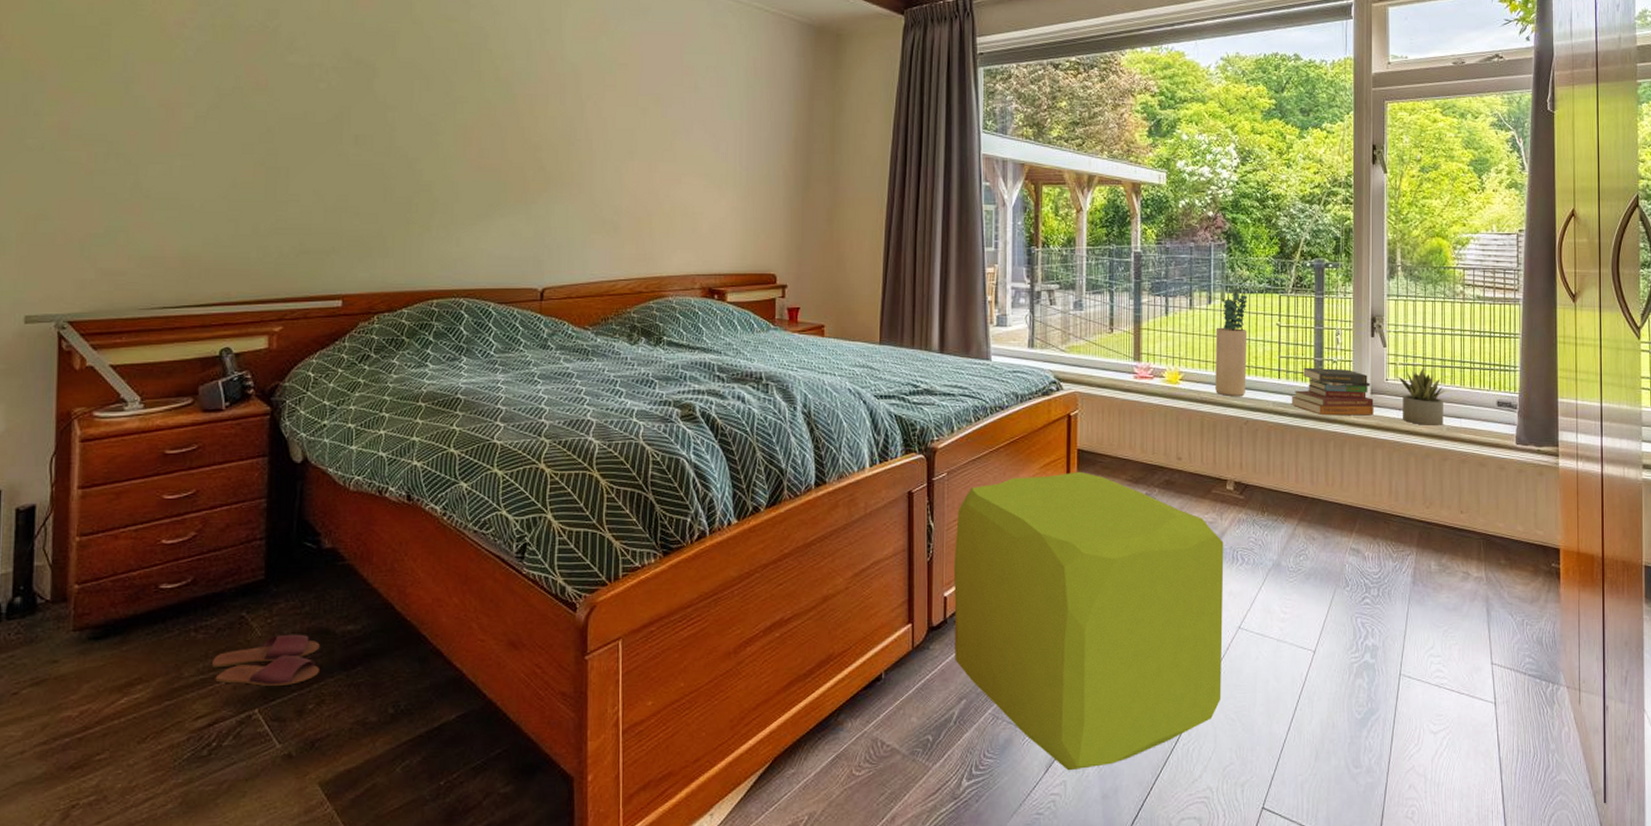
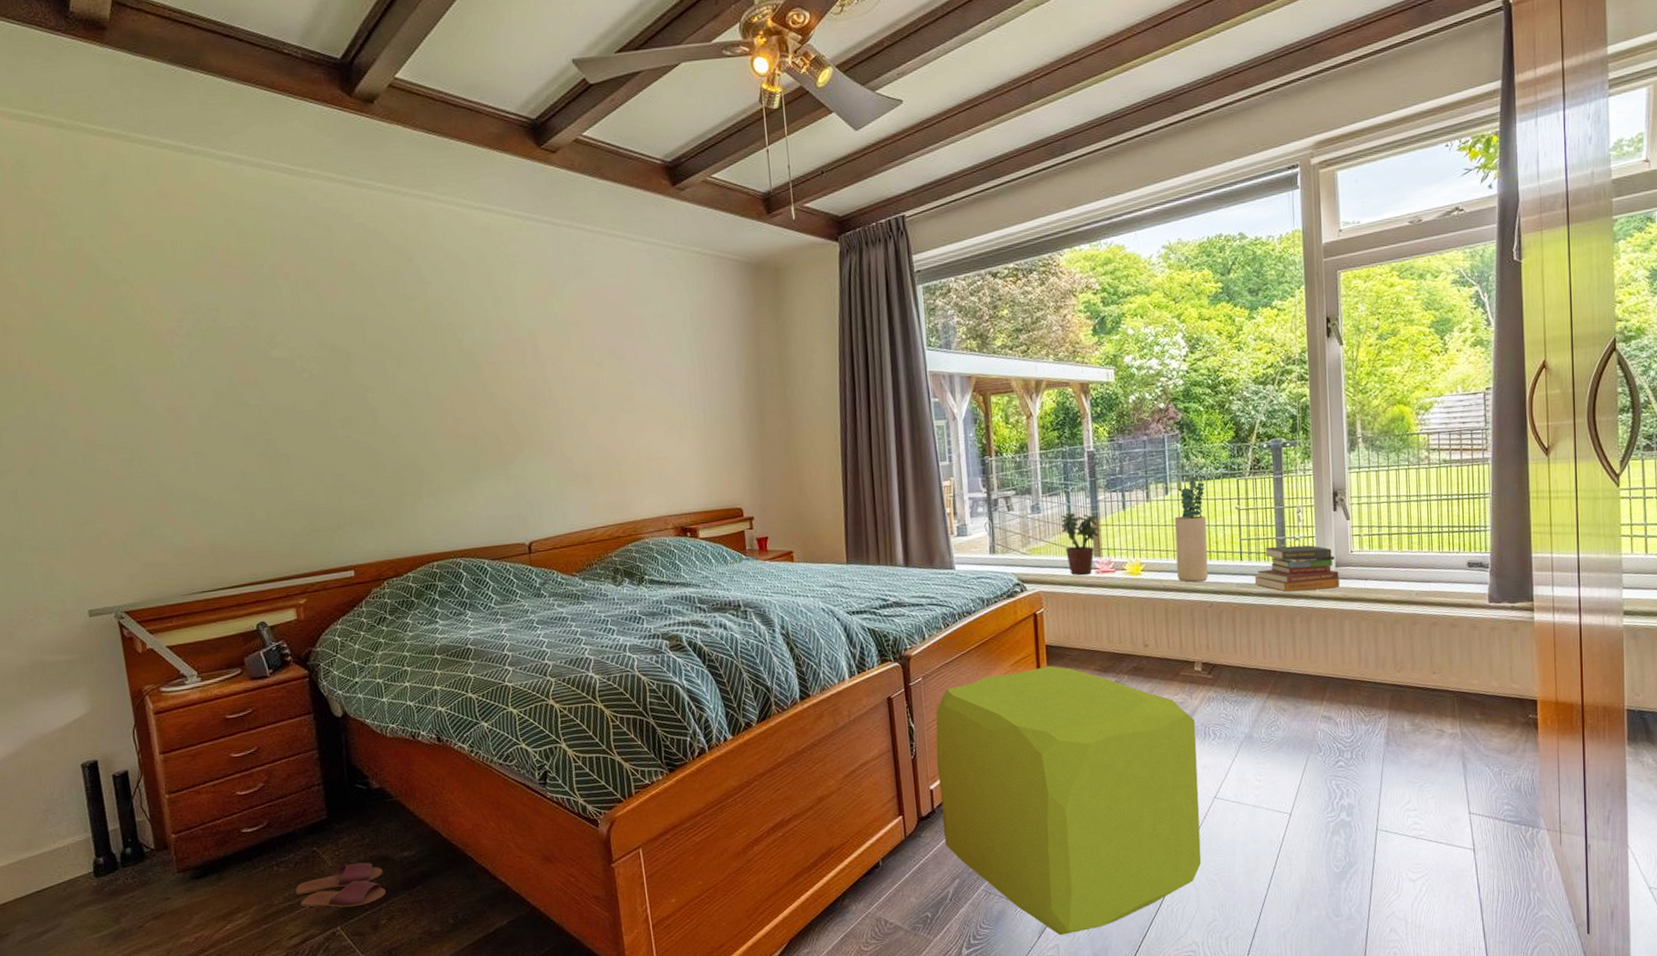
potted plant: none [1103,312,1142,378] -> present [1061,512,1101,575]
succulent plant: present [1398,368,1446,426] -> none [1363,536,1413,593]

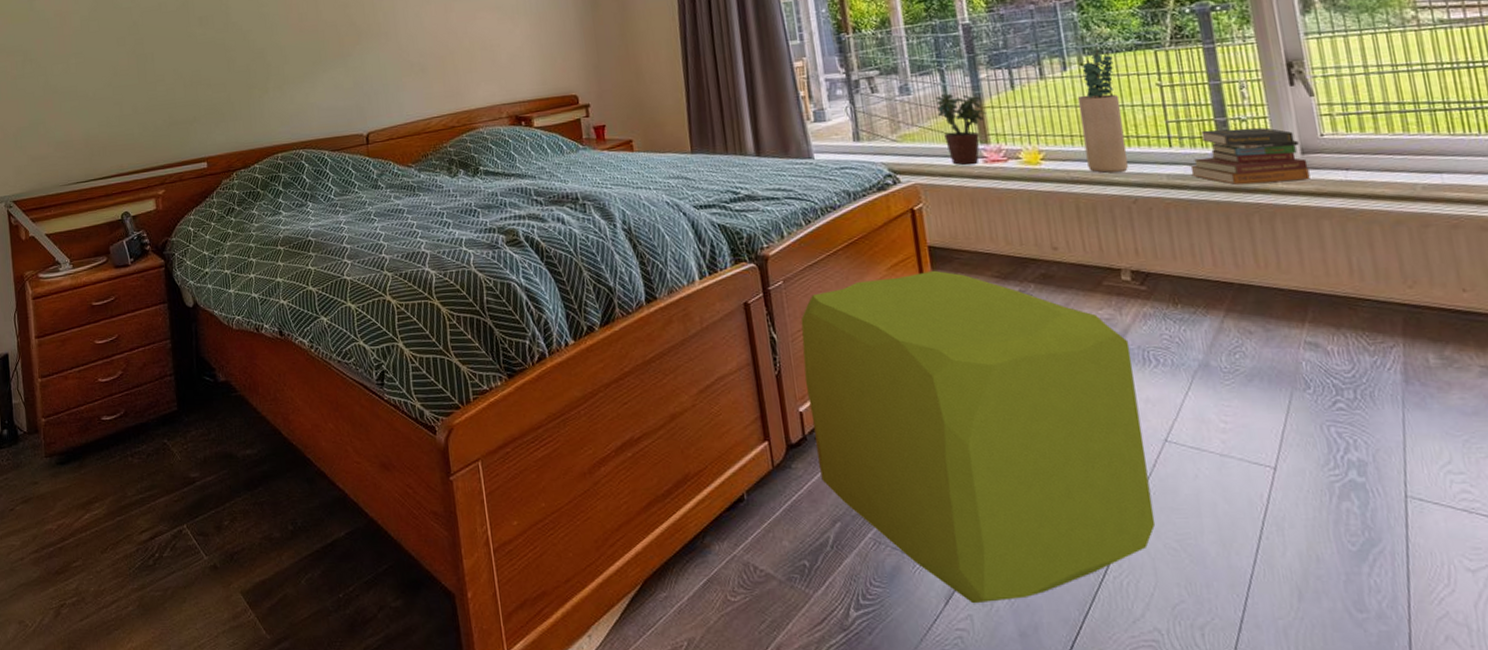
slippers: present [295,862,386,908] -> none [146,458,229,505]

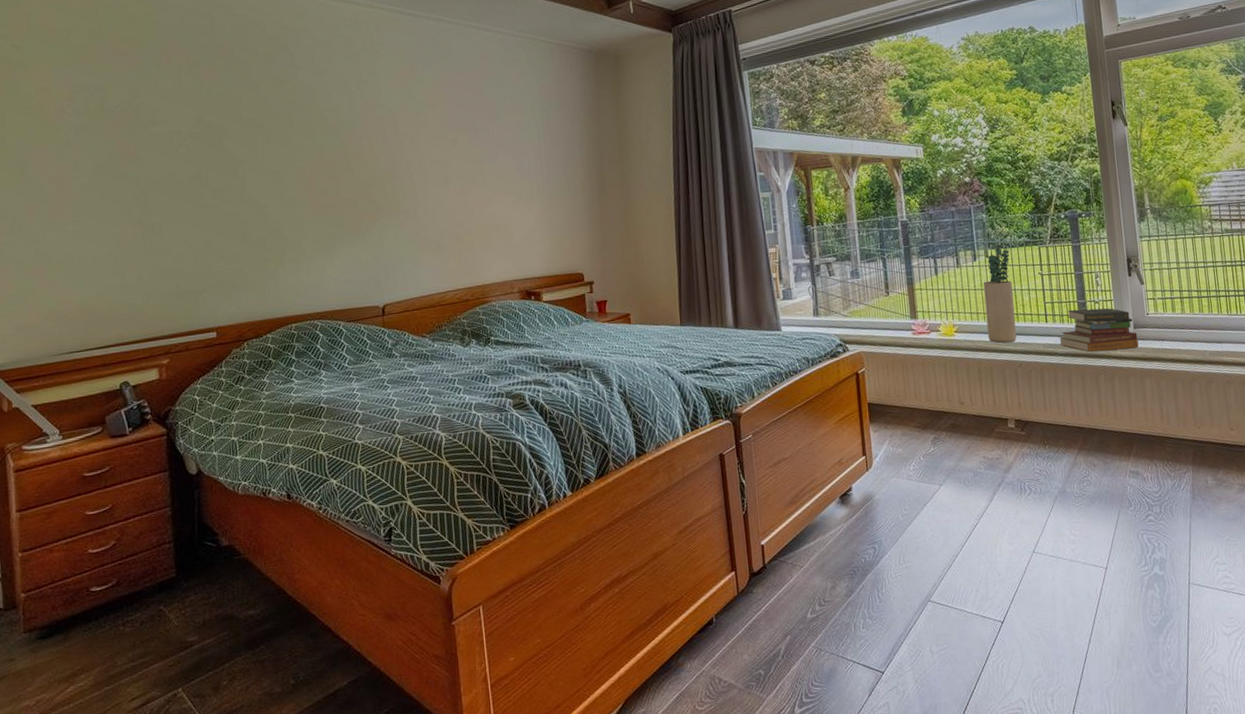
pouf: present [801,270,1156,604] -> none [765,422,1024,693]
potted plant: present [935,93,986,165] -> none [878,277,916,336]

